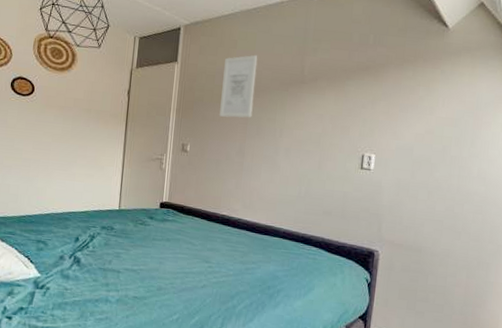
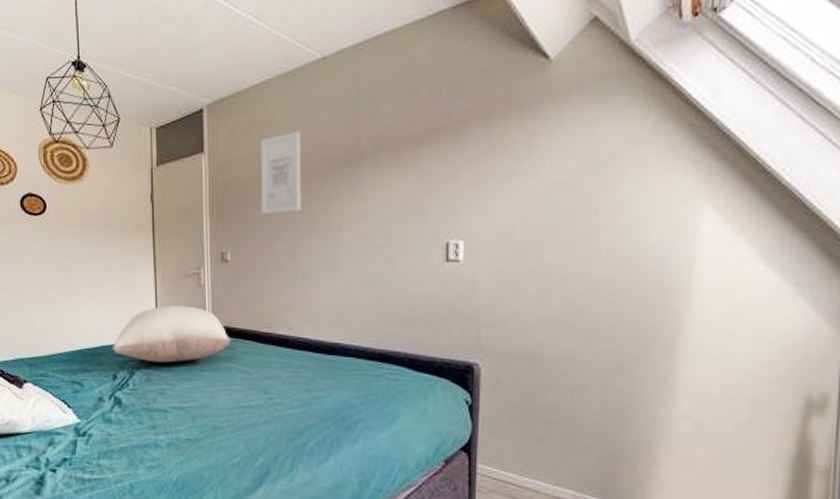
pillow: none [77,182,183,231] -> present [112,305,231,363]

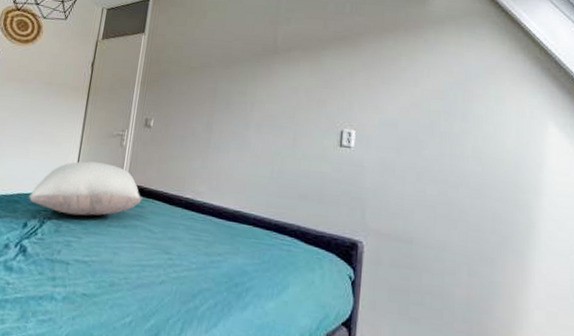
wall art: present [260,130,301,214] -> none [185,25,229,91]

